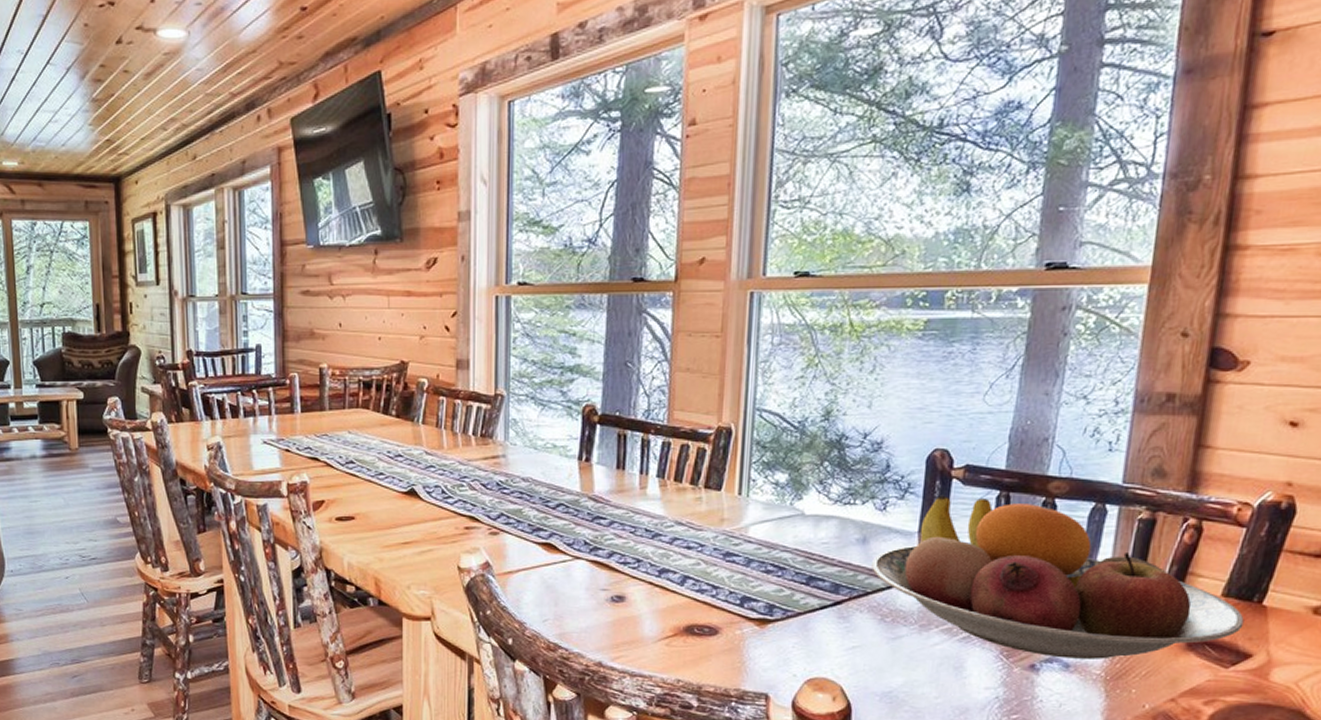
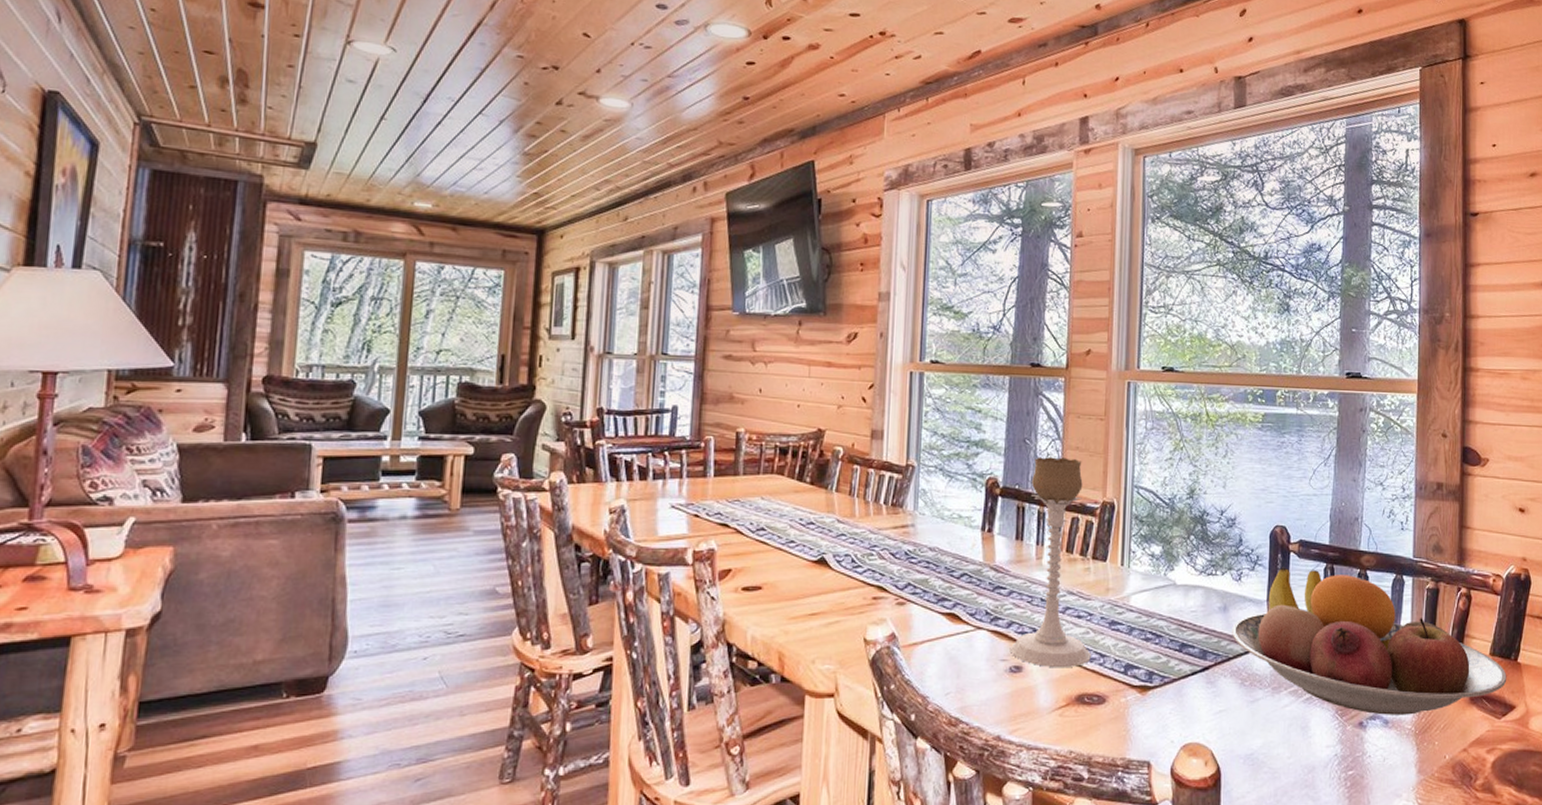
candle holder: none [611,380,702,599] -> present [1009,457,1091,668]

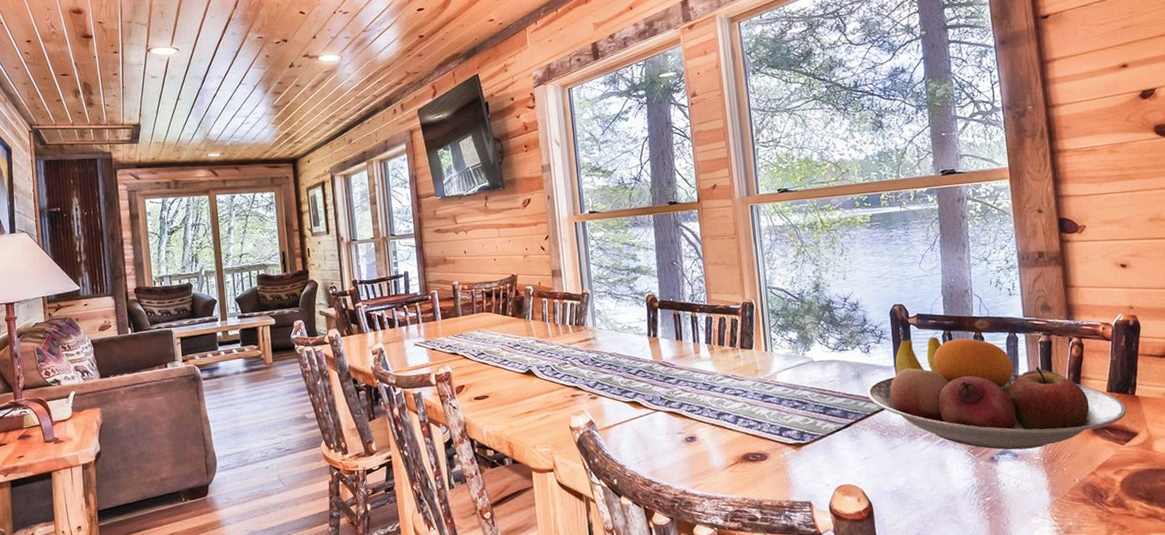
candle holder: present [1009,457,1091,668] -> none [682,272,750,436]

